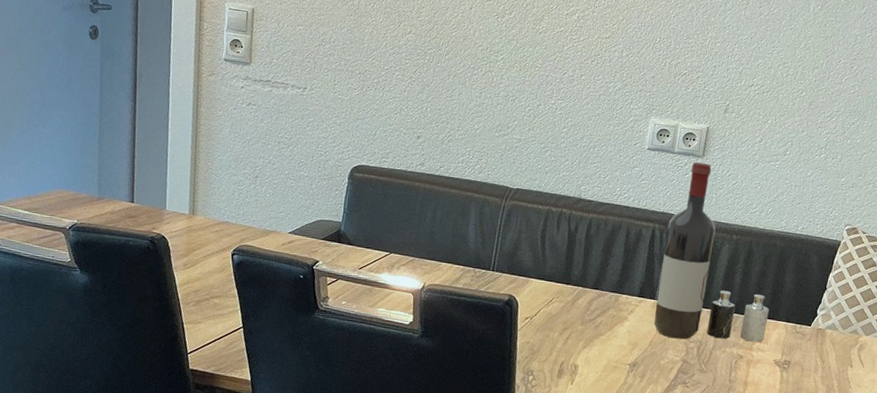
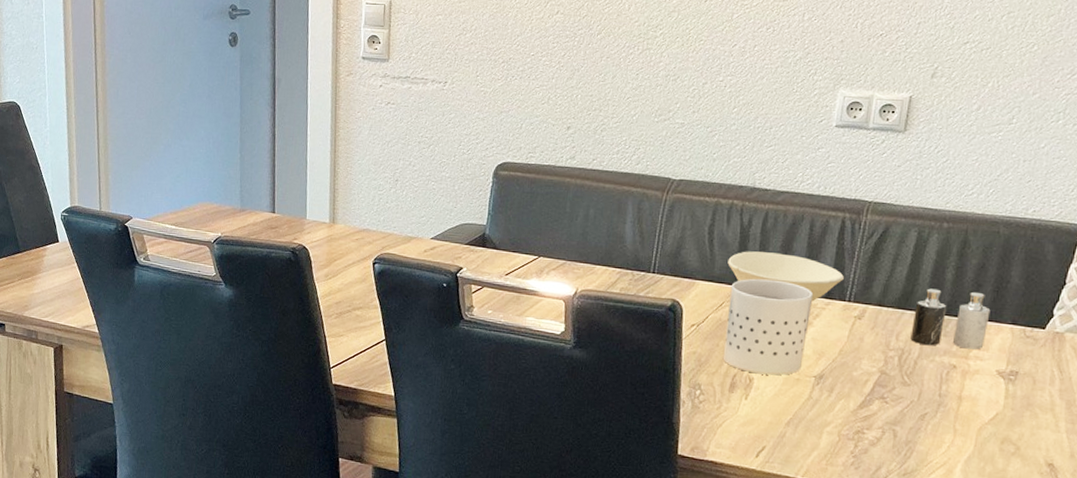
mug: none [552,278,629,364] -> present [722,278,814,376]
bowl: none [557,254,654,299] -> present [727,251,844,302]
wine bottle: present [653,162,716,340] -> none [844,138,922,347]

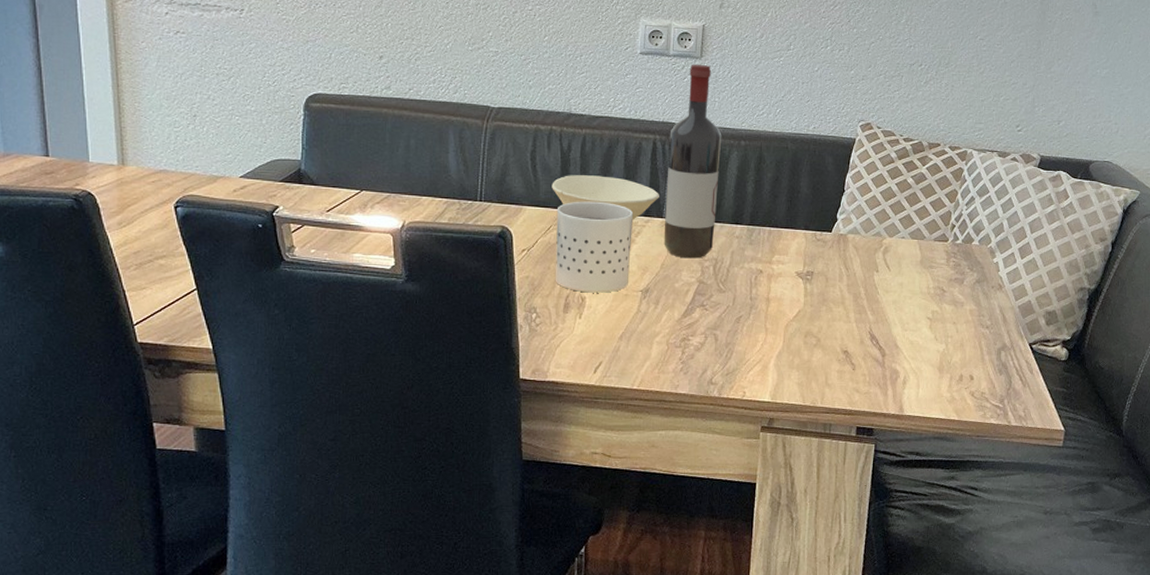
wine bottle: none [844,138,922,347] -> present [664,64,722,259]
candle: present [910,288,991,350] -> none [722,201,787,255]

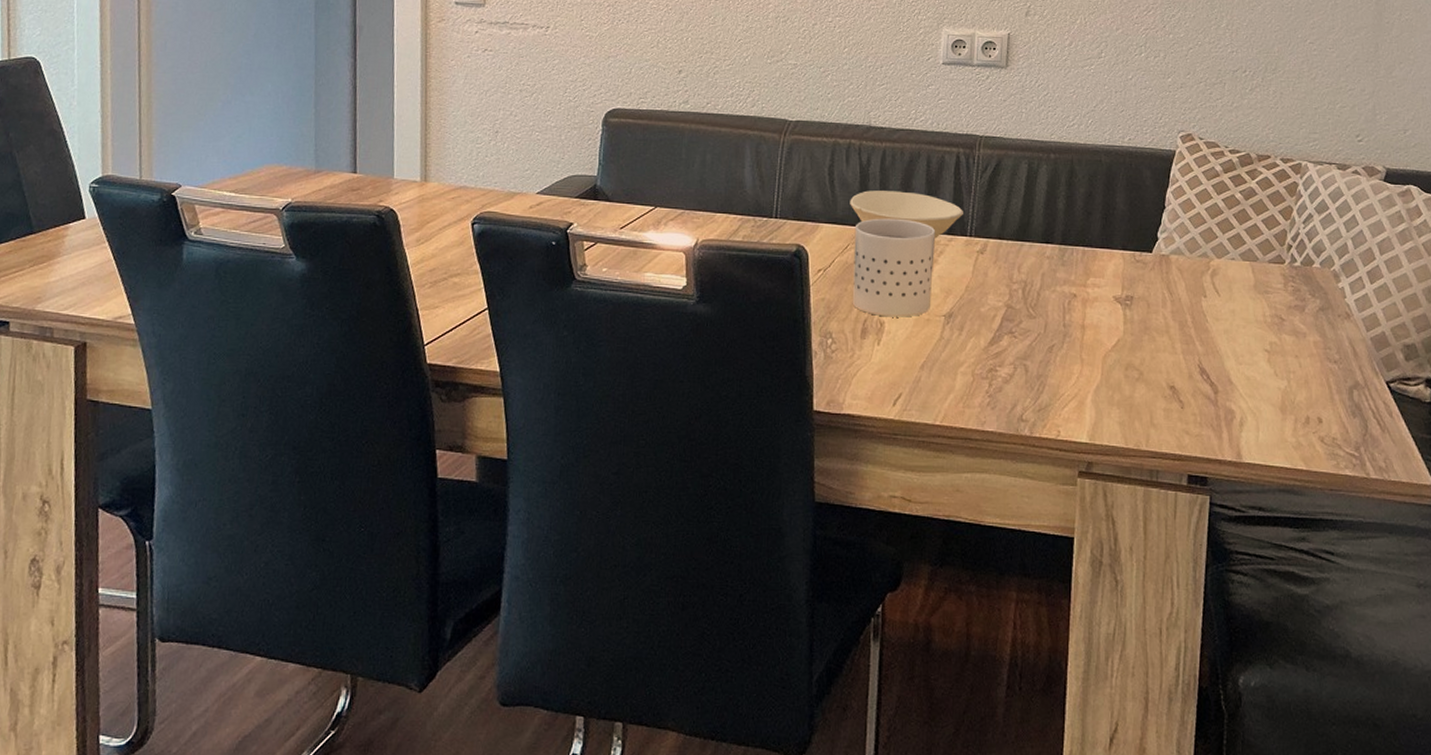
wine bottle: present [664,64,722,259] -> none [968,73,1030,281]

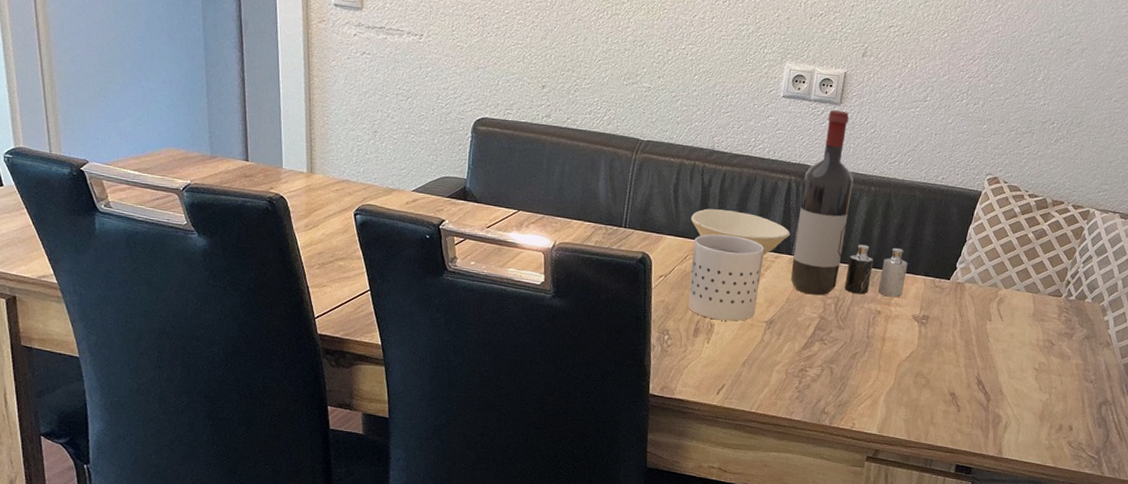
wine bottle: none [968,73,1030,281] -> present [790,110,854,296]
candle: none [1031,219,1102,277] -> present [844,244,908,298]

